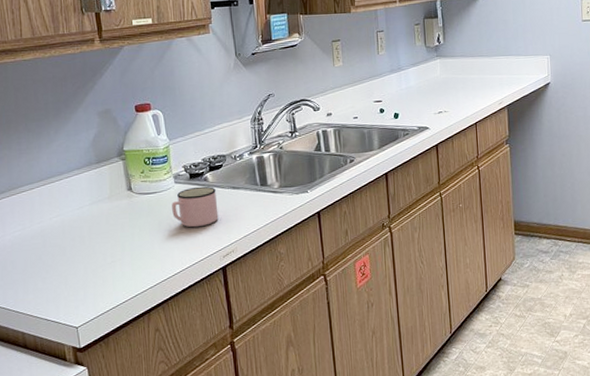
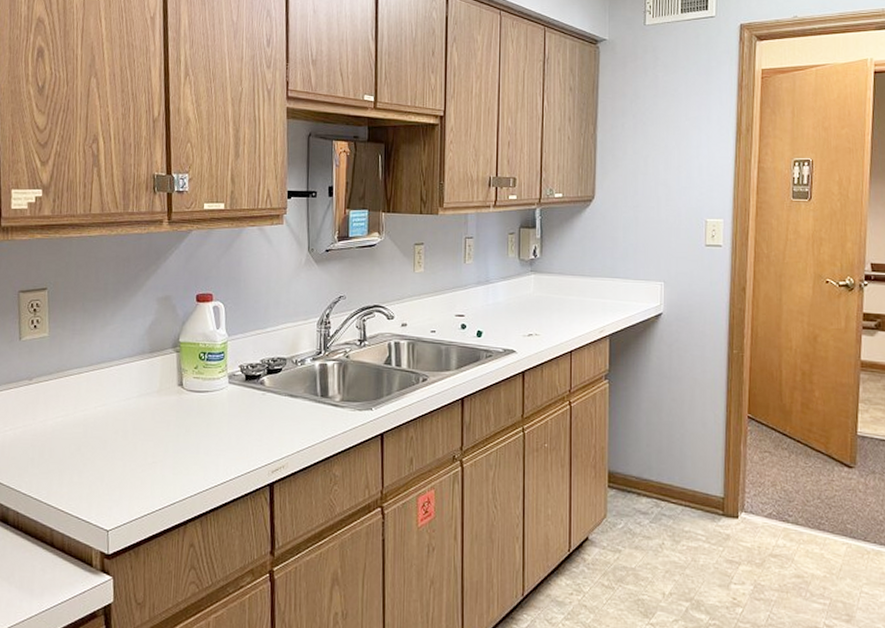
mug: present [172,186,219,228] -> none [222,390,272,435]

